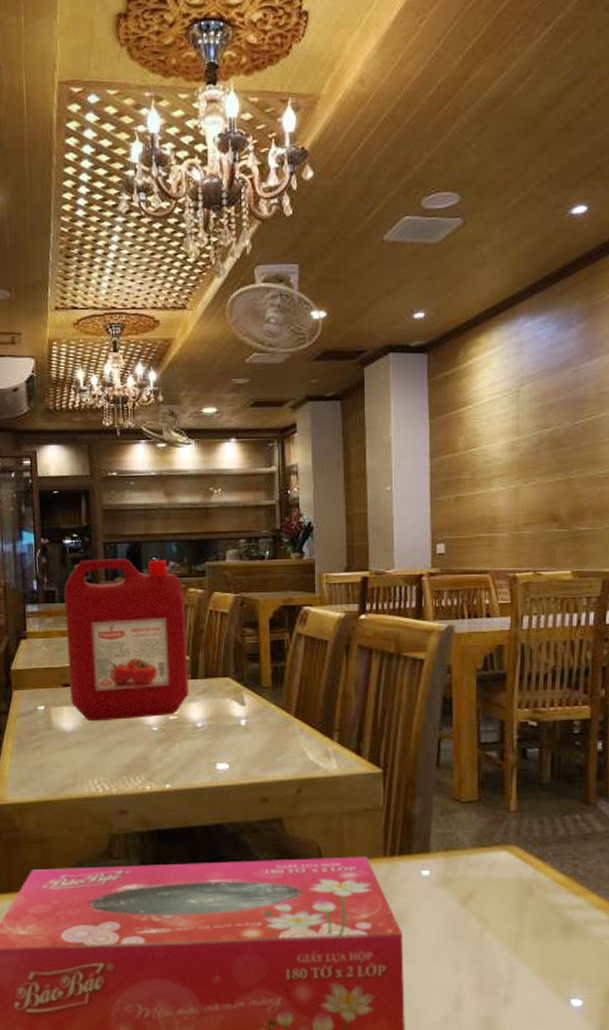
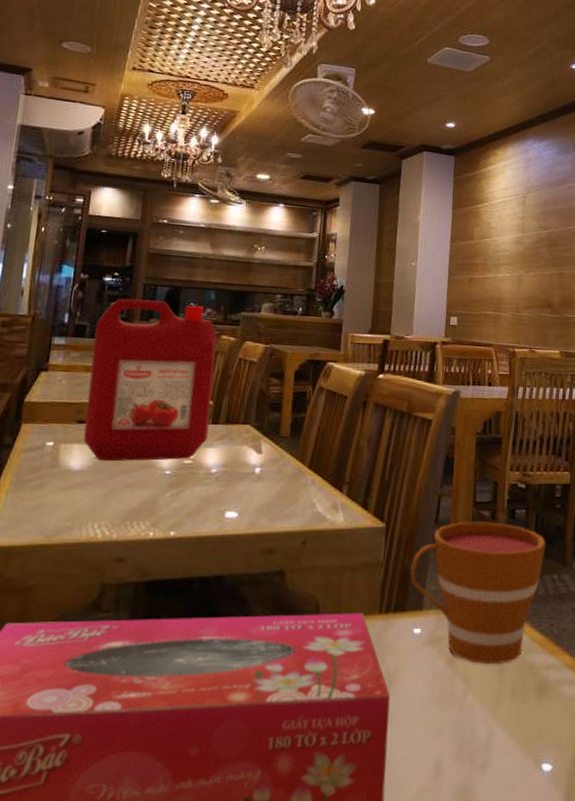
cup: none [414,763,565,905] -> present [410,521,546,665]

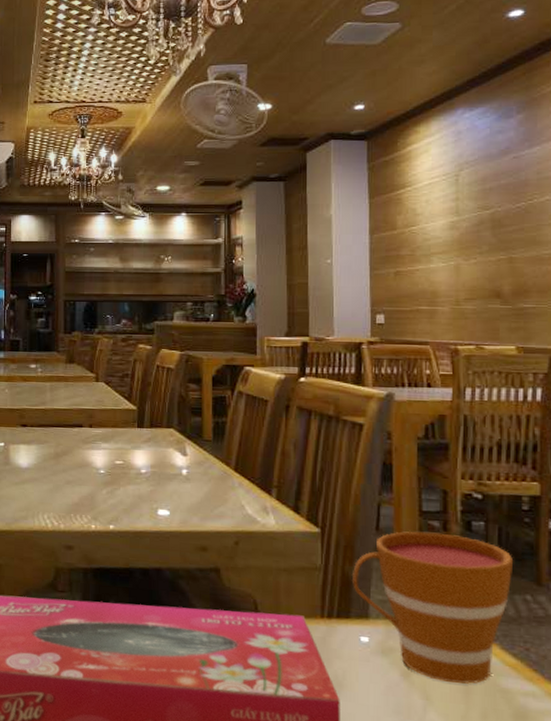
ketchup jug: present [83,298,217,462] -> none [27,314,135,461]

